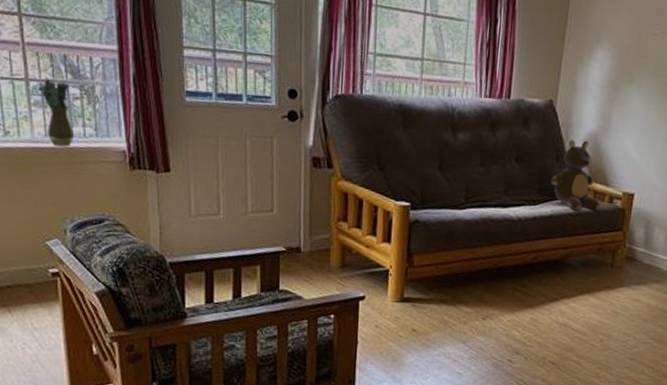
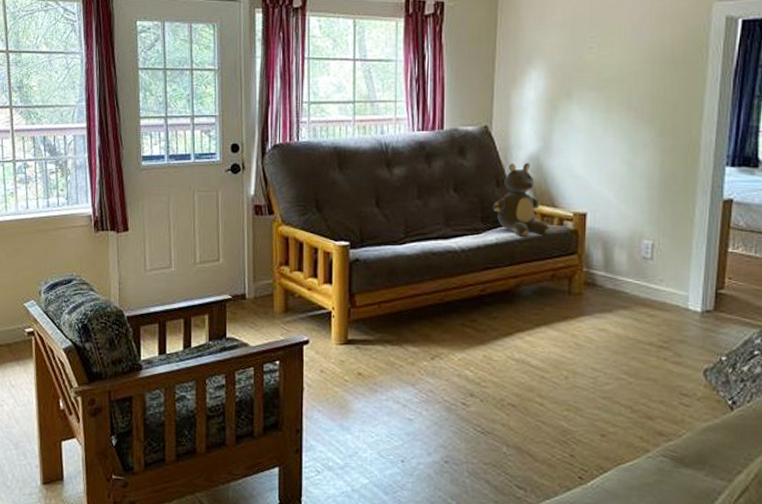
vase: present [38,76,74,147] -> none [23,156,49,217]

